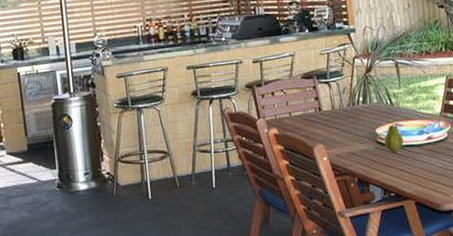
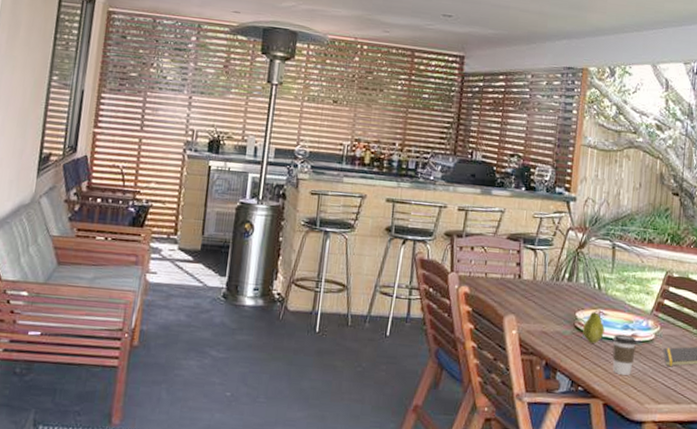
coffee cup: none [412,138,434,175] -> present [612,334,637,375]

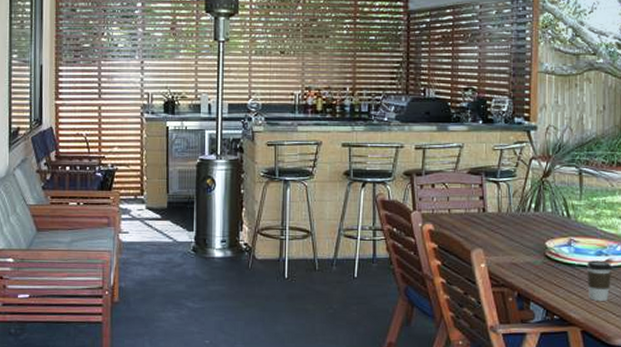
fruit: present [583,310,605,344] -> none [554,238,577,273]

